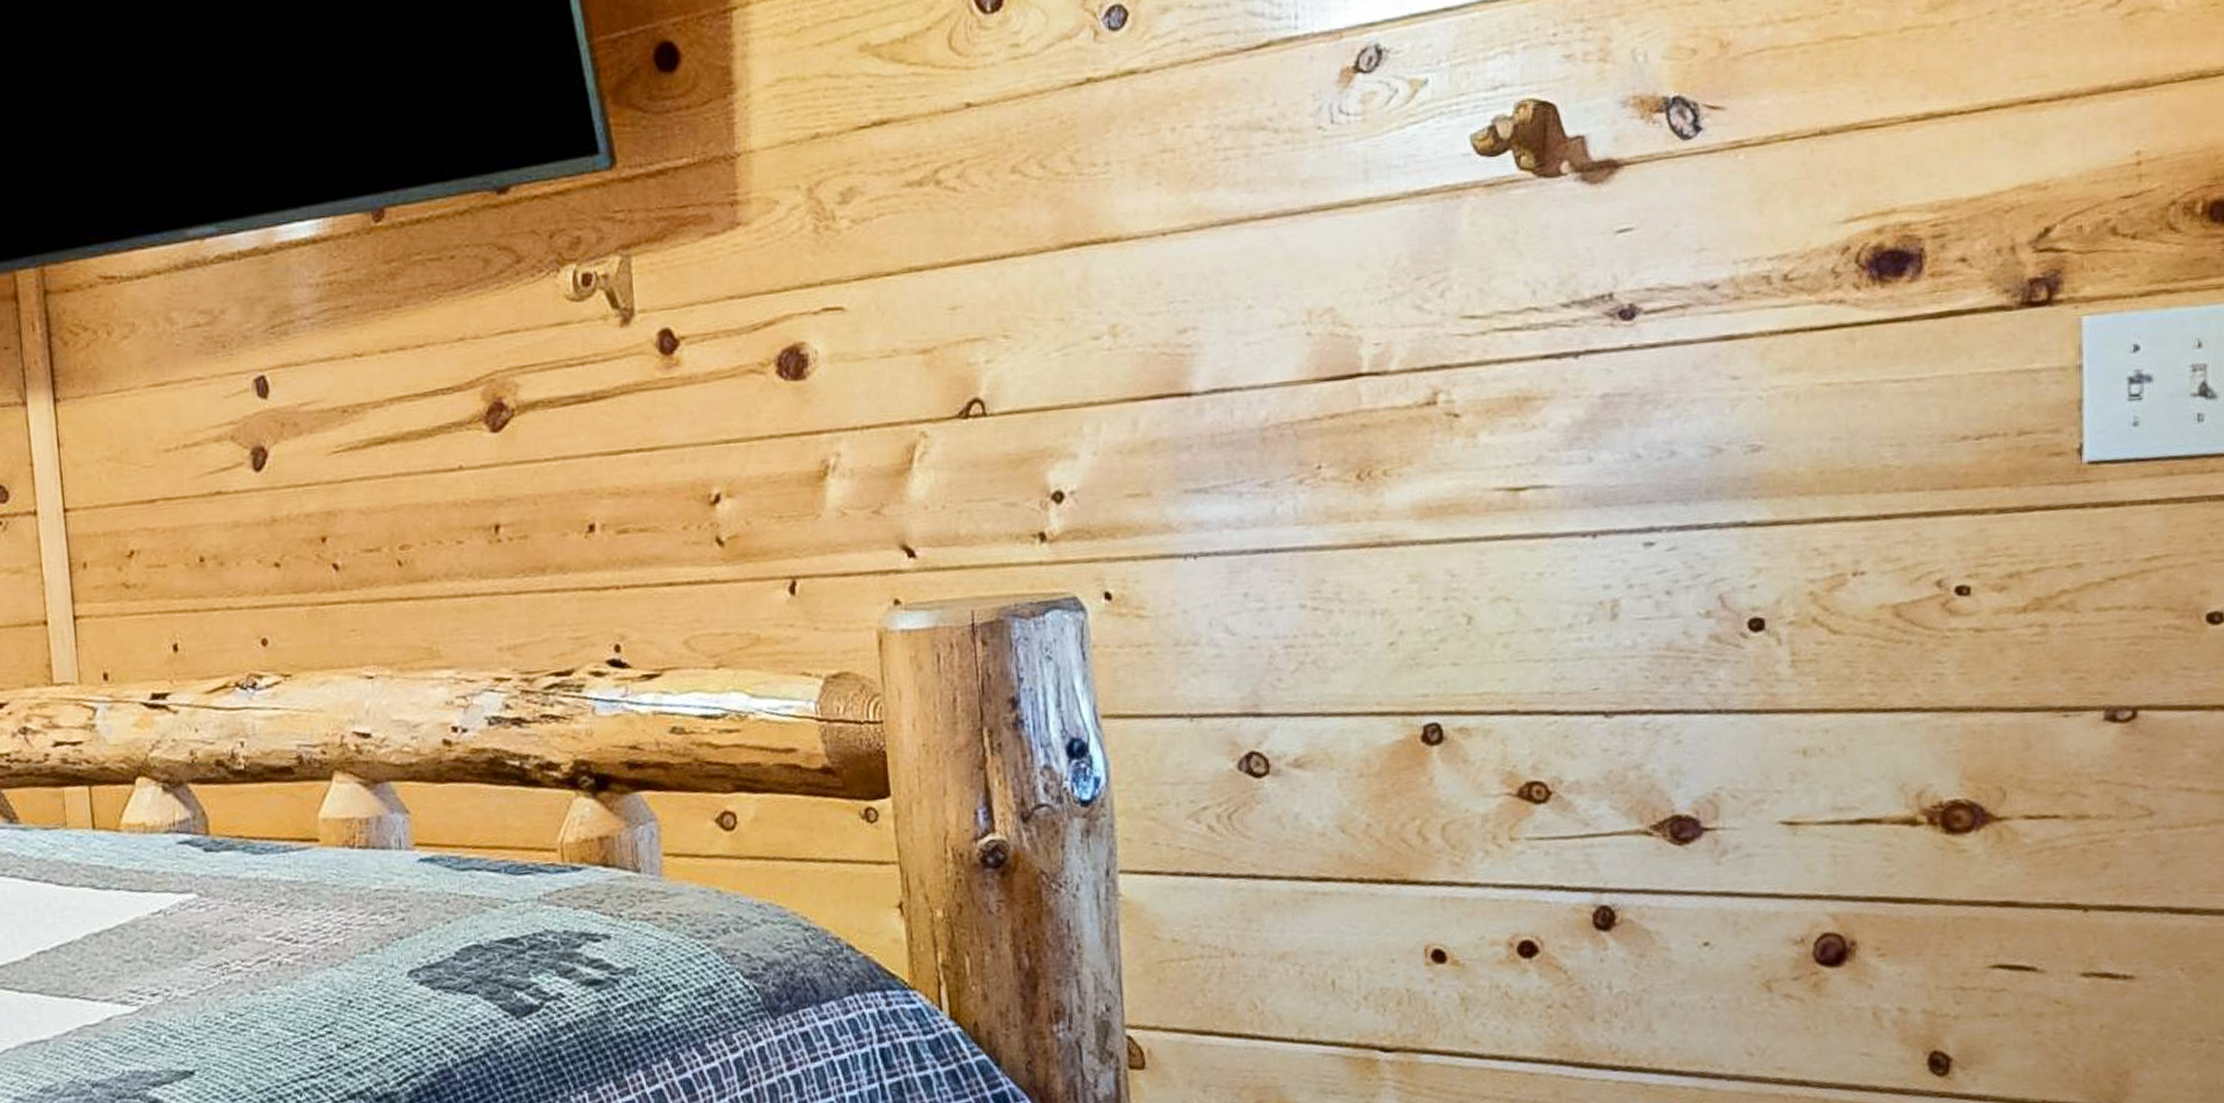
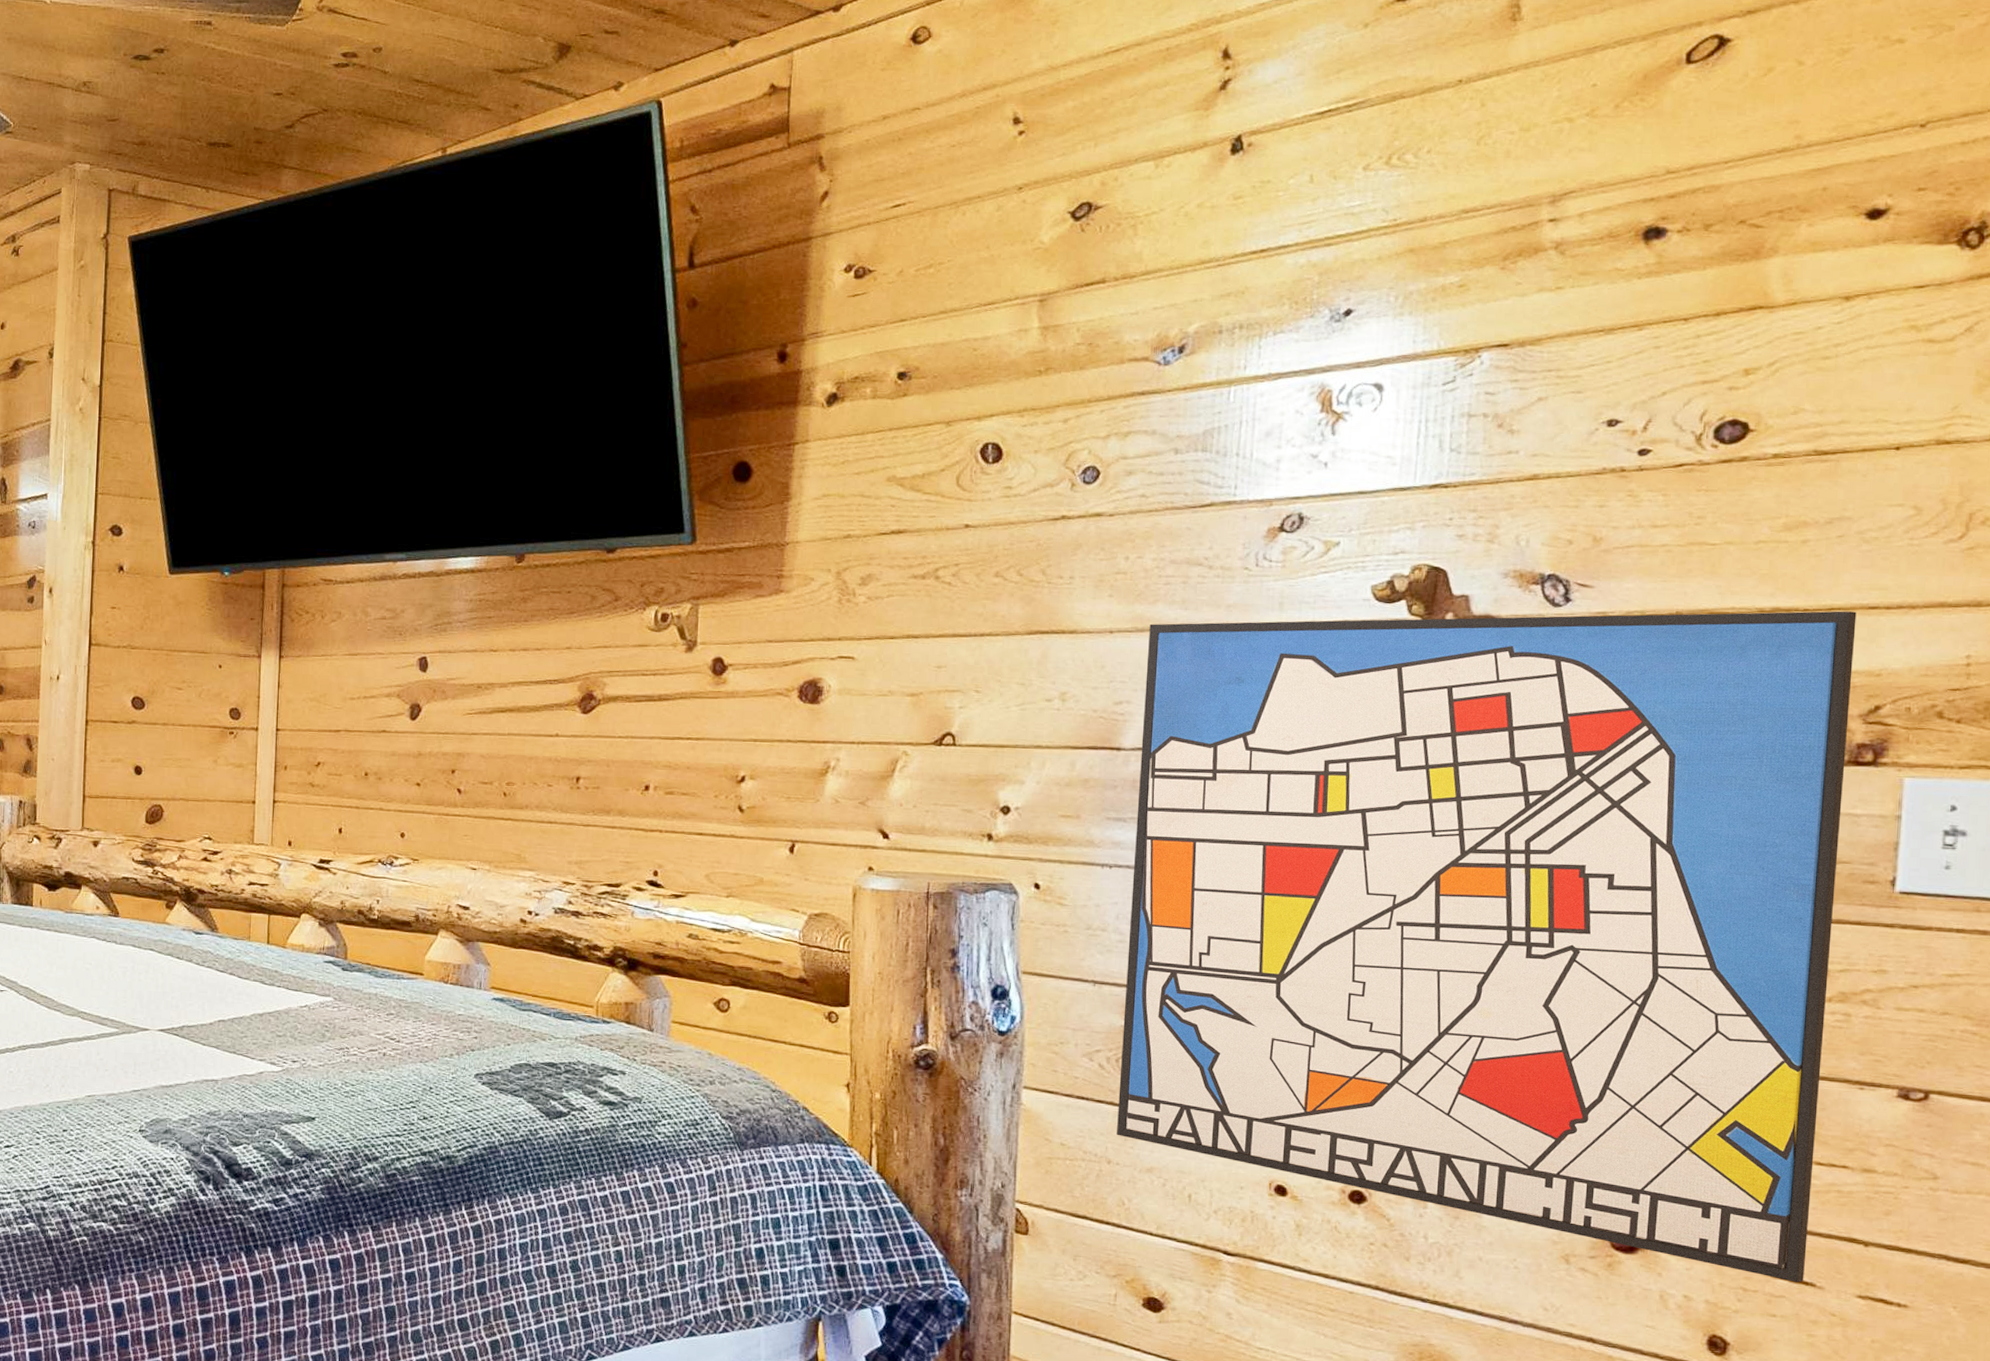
wall art: none [1210,108,2024,970] -> present [1117,611,1857,1282]

